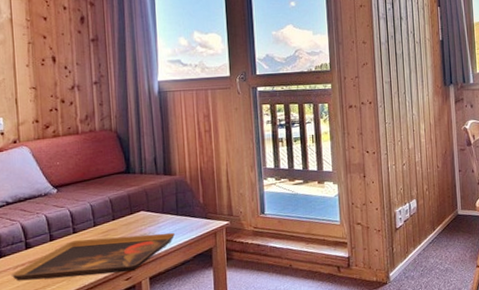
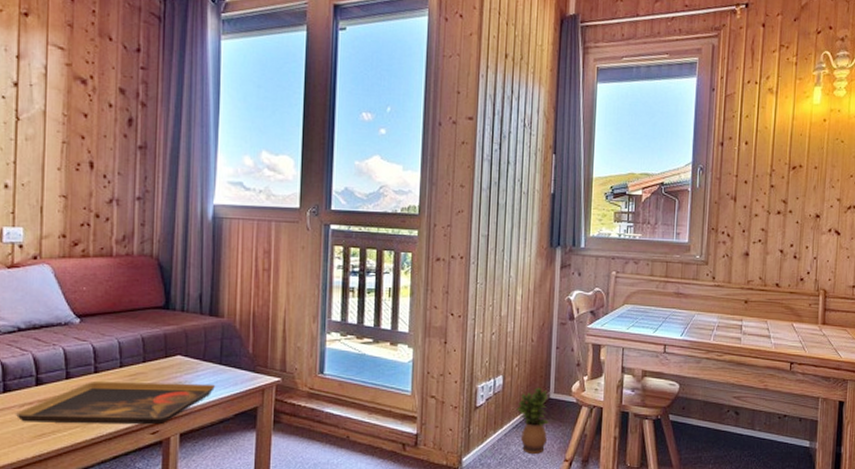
potted plant: none [431,205,460,264] -> present [516,387,549,454]

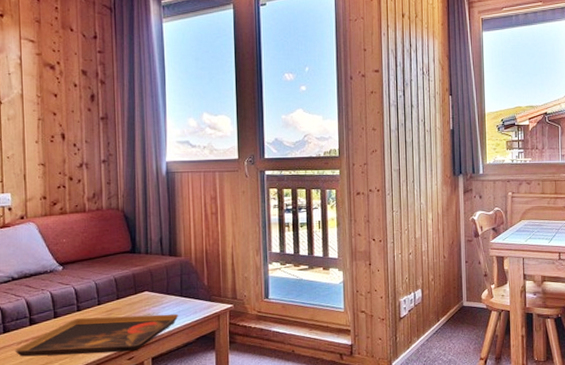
potted plant: present [516,387,549,454] -> none [435,296,464,355]

